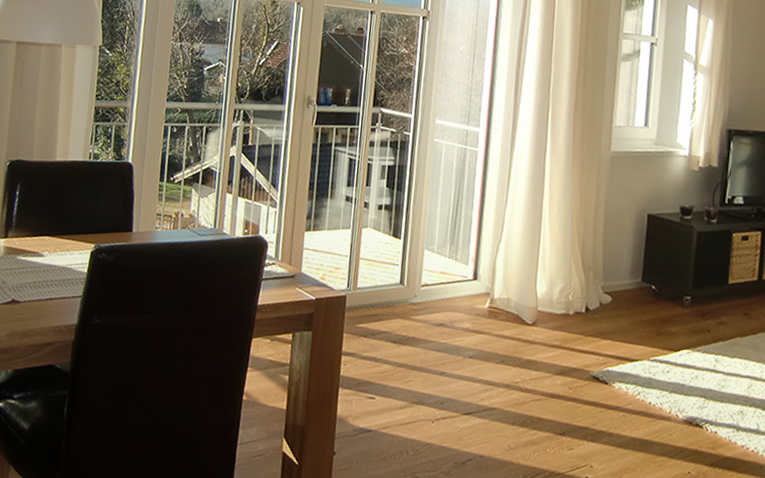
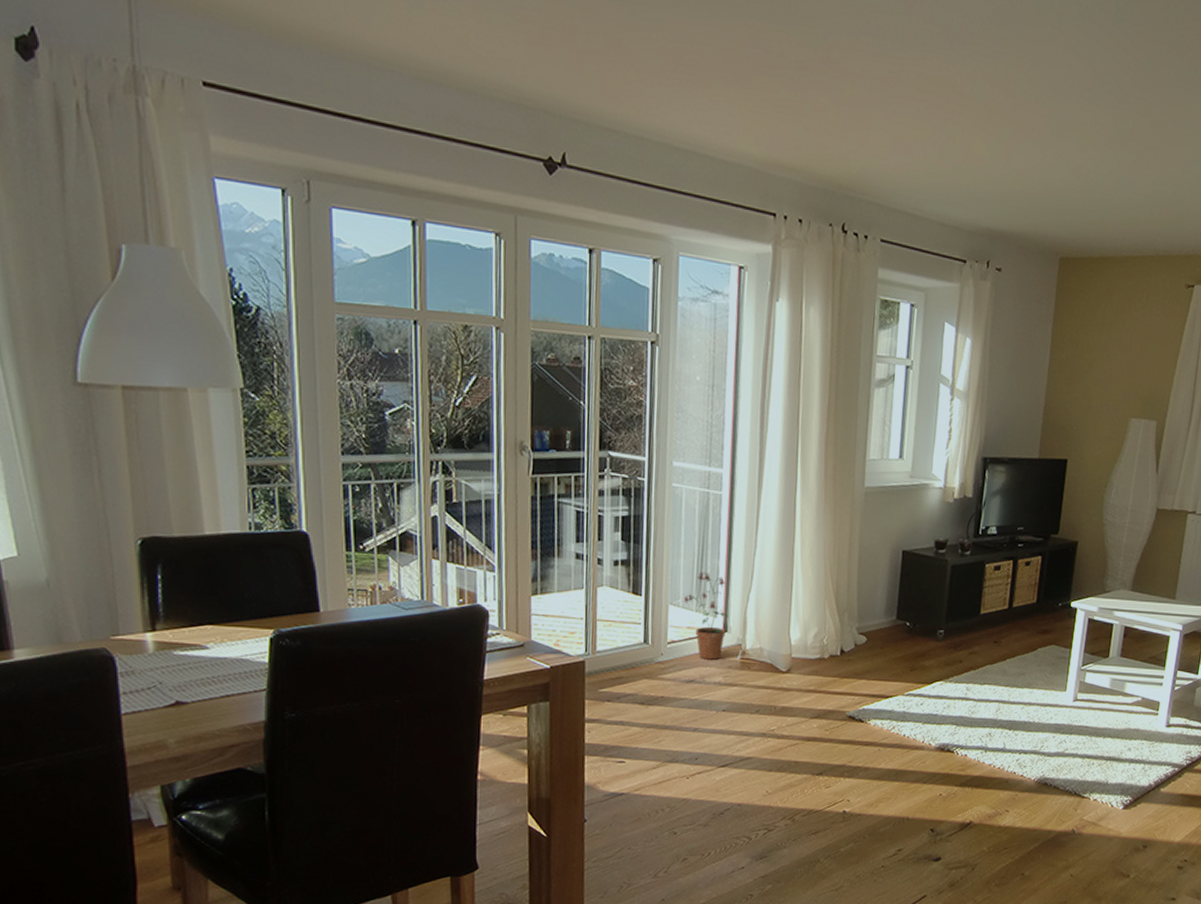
potted plant: none [438,220,478,306] -> present [683,571,728,660]

